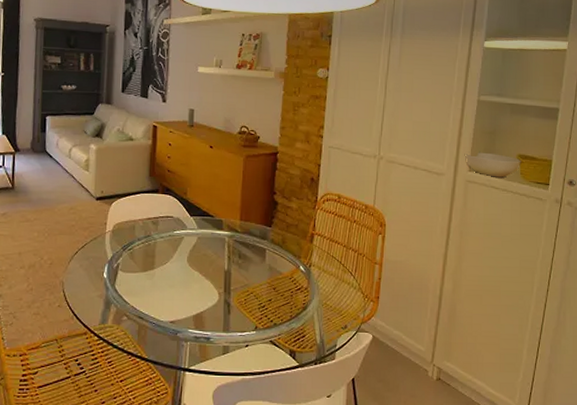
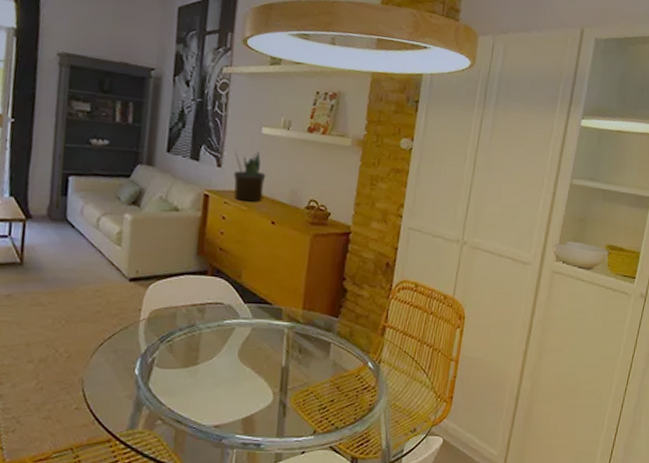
planter: none [176,87,204,130] -> present [233,150,266,202]

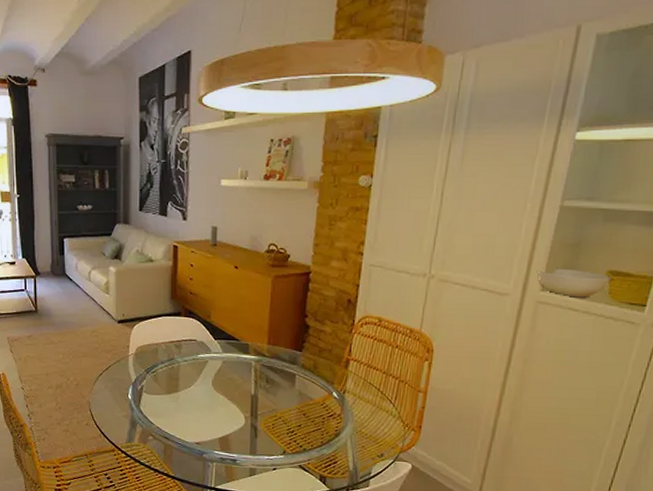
planter: present [233,150,266,202] -> none [197,203,227,249]

